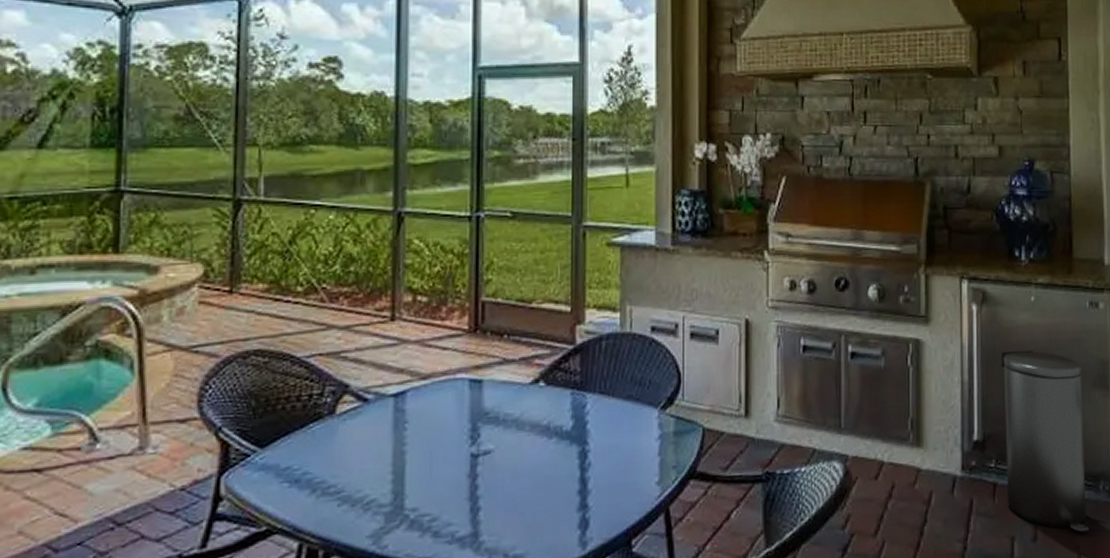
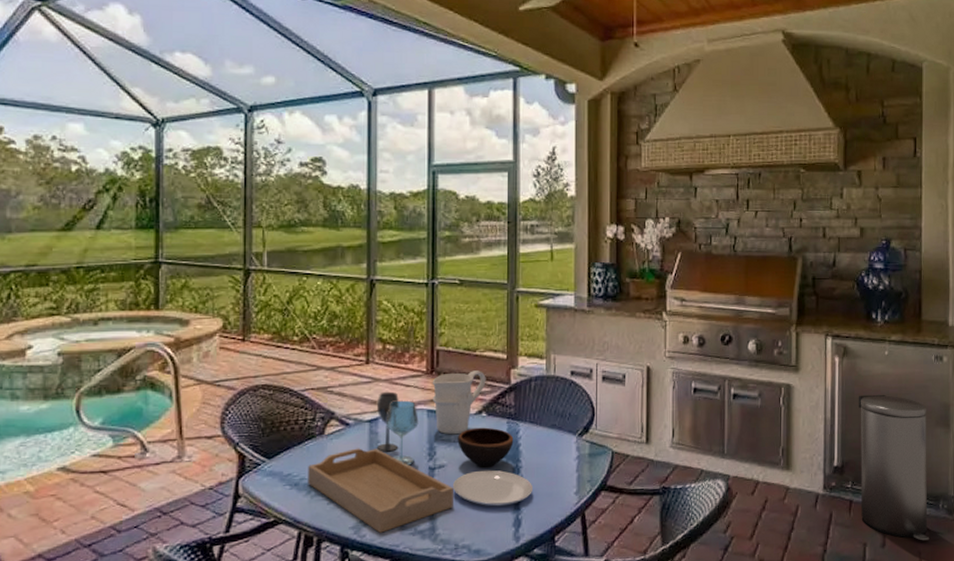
serving tray: none [313,431,504,542] -> present [308,448,455,533]
wine glass: none [403,356,433,436] -> present [376,391,399,452]
wine glass: none [415,367,458,453] -> present [385,400,419,466]
pitcher: none [475,327,545,411] -> present [432,370,486,435]
plate: none [500,455,605,504] -> present [452,470,534,507]
bowl: none [508,400,580,453] -> present [457,427,514,468]

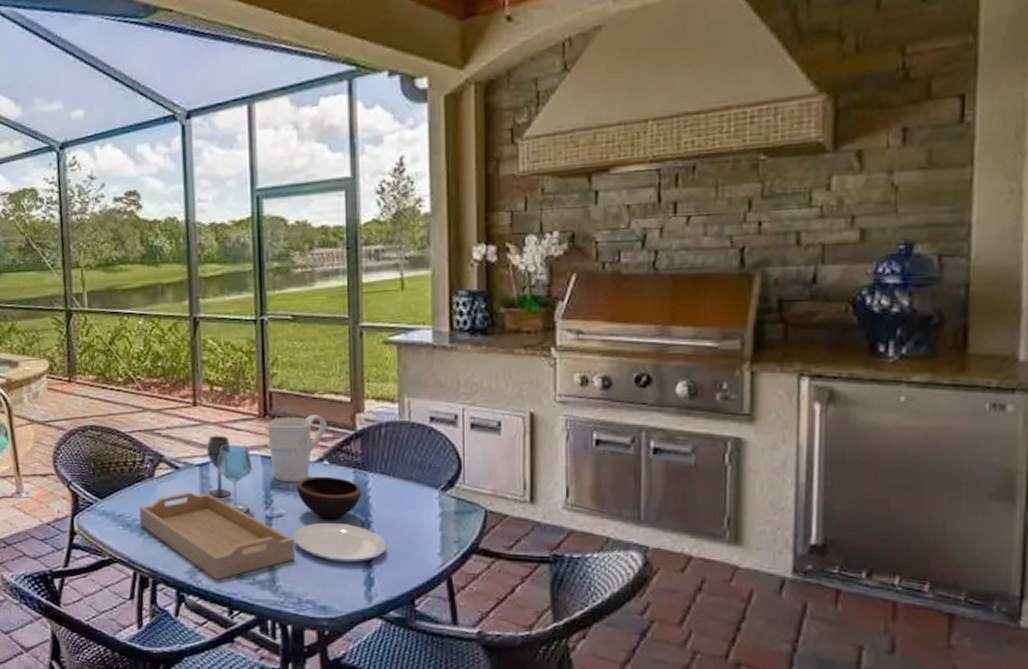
pedal bin: present [859,394,930,541] -> none [853,454,974,652]

